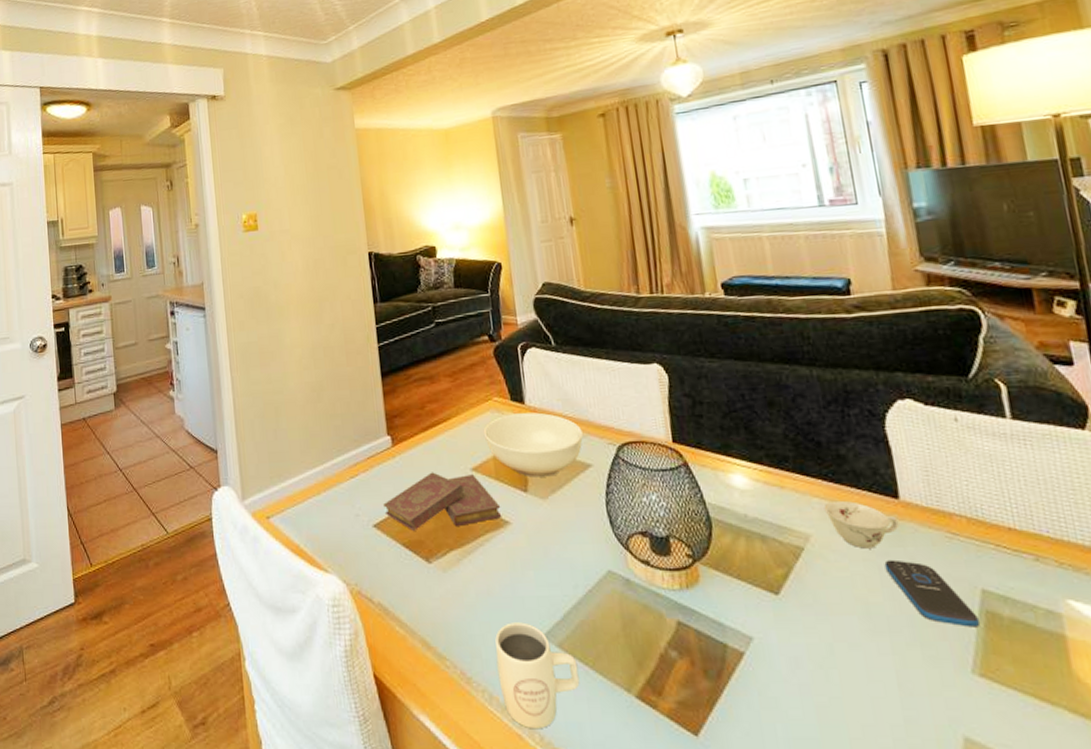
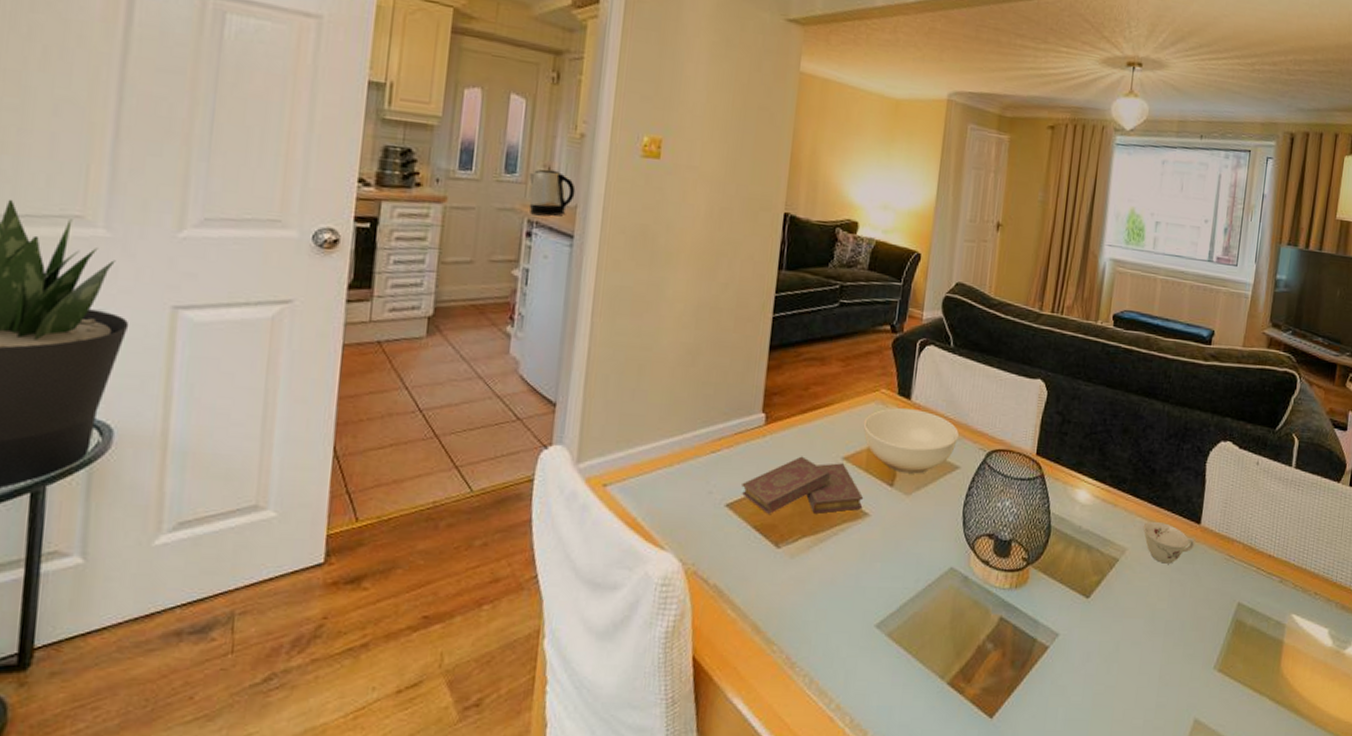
kettle: none [164,257,200,297] -> present [528,168,576,216]
mug: present [495,622,580,730] -> none [822,611,902,712]
mobile phone: present [884,559,980,628] -> none [1175,574,1230,633]

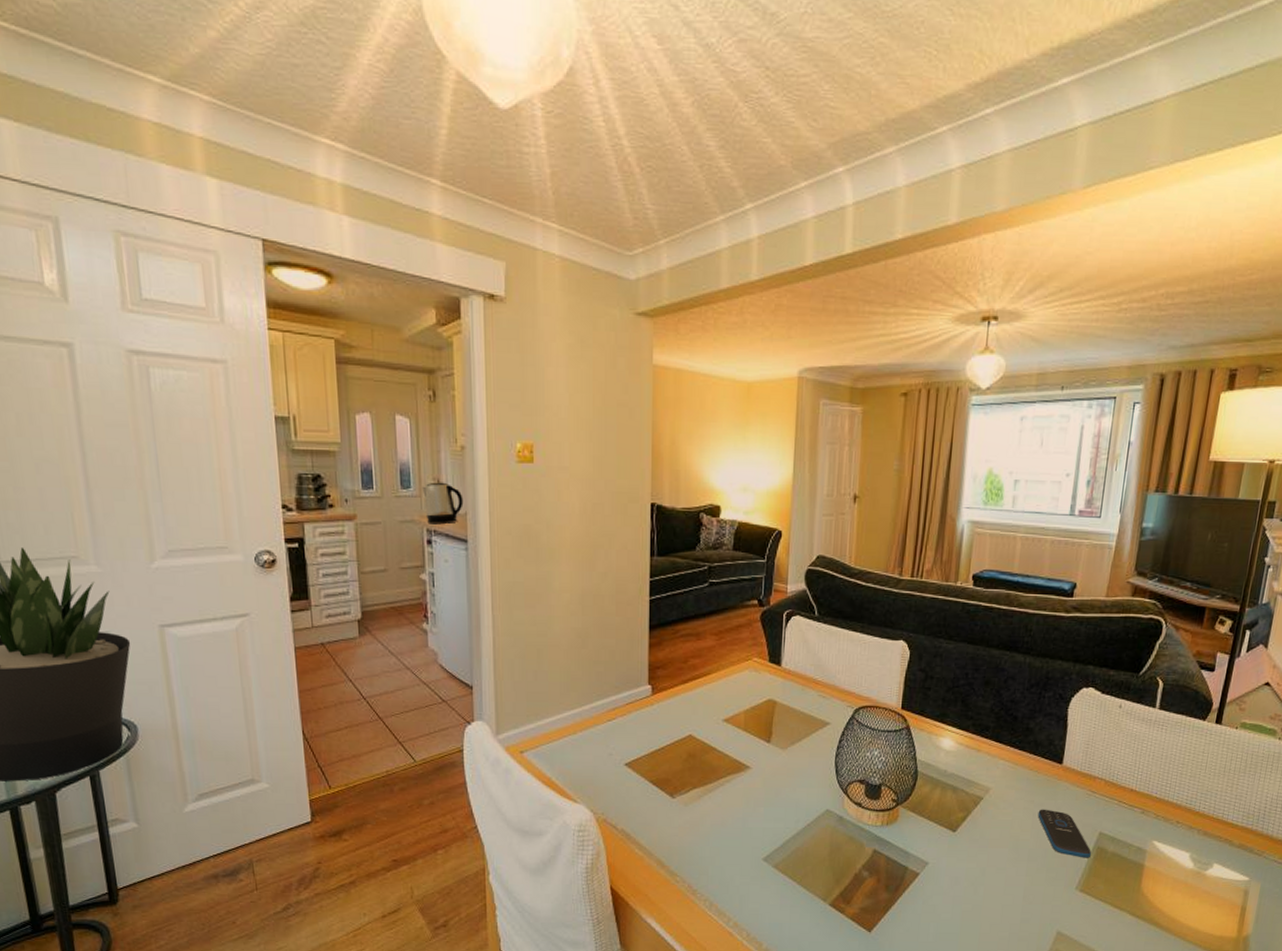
book: present [742,456,864,514] -> none [637,720,745,770]
bowl: present [863,408,960,474] -> none [739,674,828,731]
teacup: present [1143,521,1195,564] -> none [1005,763,1057,800]
mobile phone: none [1175,574,1230,633] -> present [1037,809,1091,858]

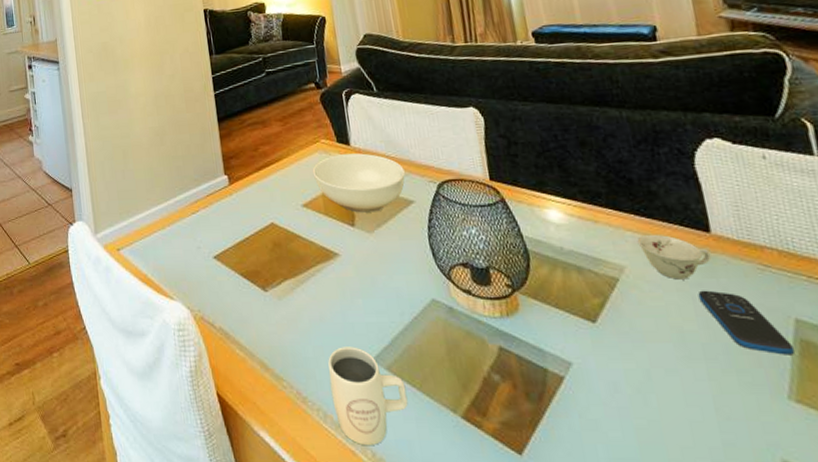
kettle: present [421,482,464,525] -> none [22,17,54,53]
mug: none [720,848,788,929] -> present [328,347,408,446]
bowl: none [739,674,828,731] -> present [312,153,406,213]
teacup: none [1005,763,1057,800] -> present [637,234,712,280]

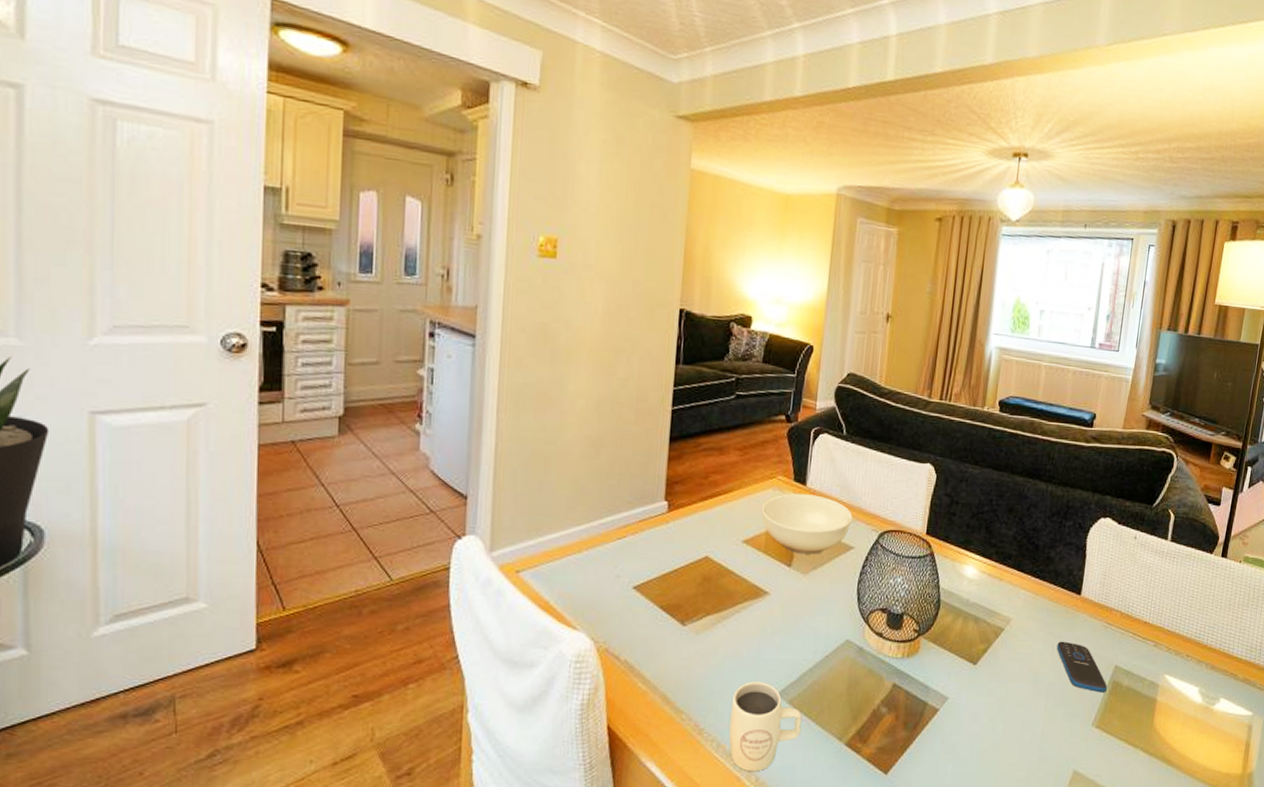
teacup: present [637,234,712,280] -> none [1026,593,1076,632]

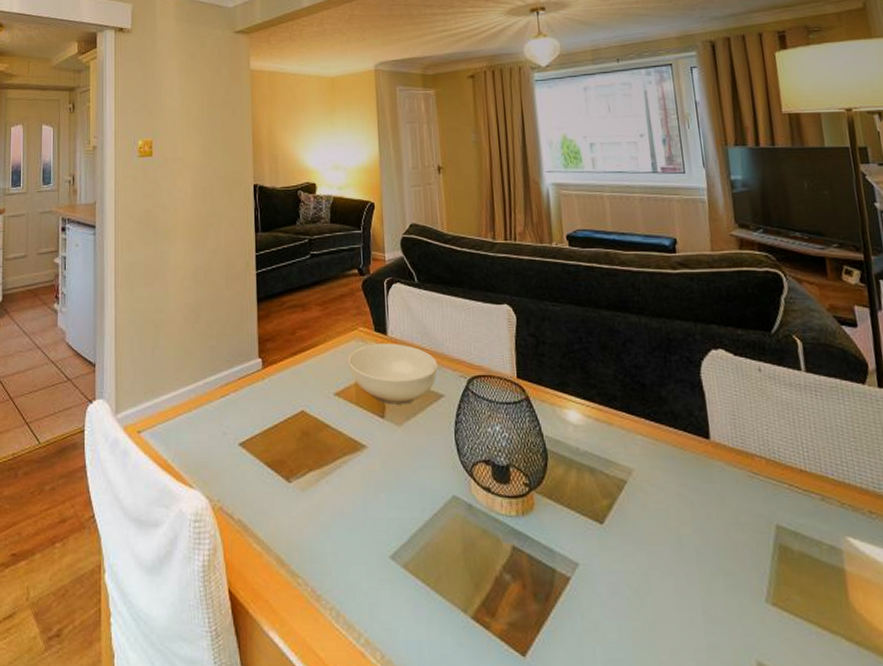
mug: present [728,681,802,772] -> none [345,543,421,648]
mobile phone: present [1056,641,1107,693] -> none [695,495,774,560]

